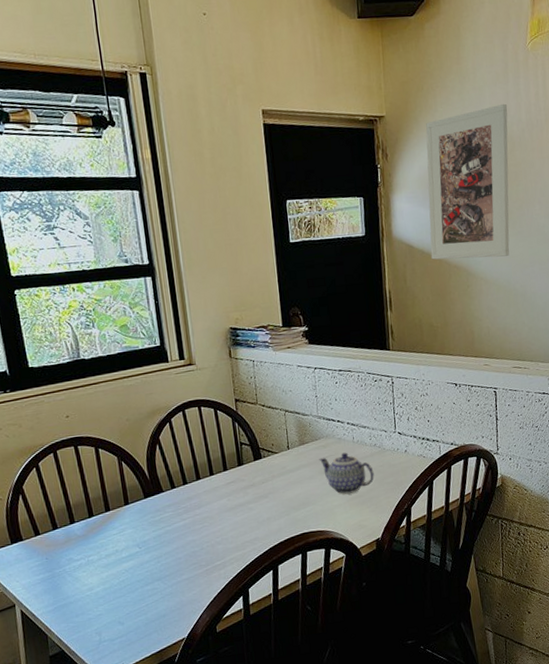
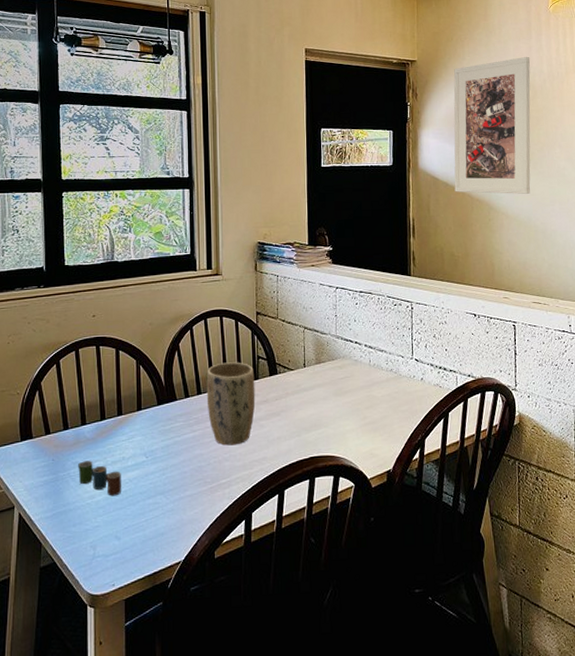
cup: none [72,556,119,587] -> present [78,460,121,496]
plant pot: none [190,450,243,530] -> present [206,362,256,446]
teapot: present [319,452,374,494] -> none [334,375,389,419]

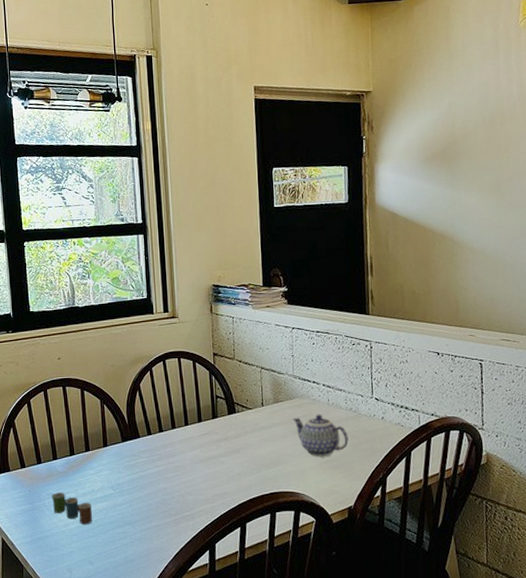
plant pot: present [206,362,256,446] -> none [167,401,215,480]
teapot: none [334,375,389,419] -> present [292,414,349,457]
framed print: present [453,56,531,194] -> none [412,78,499,228]

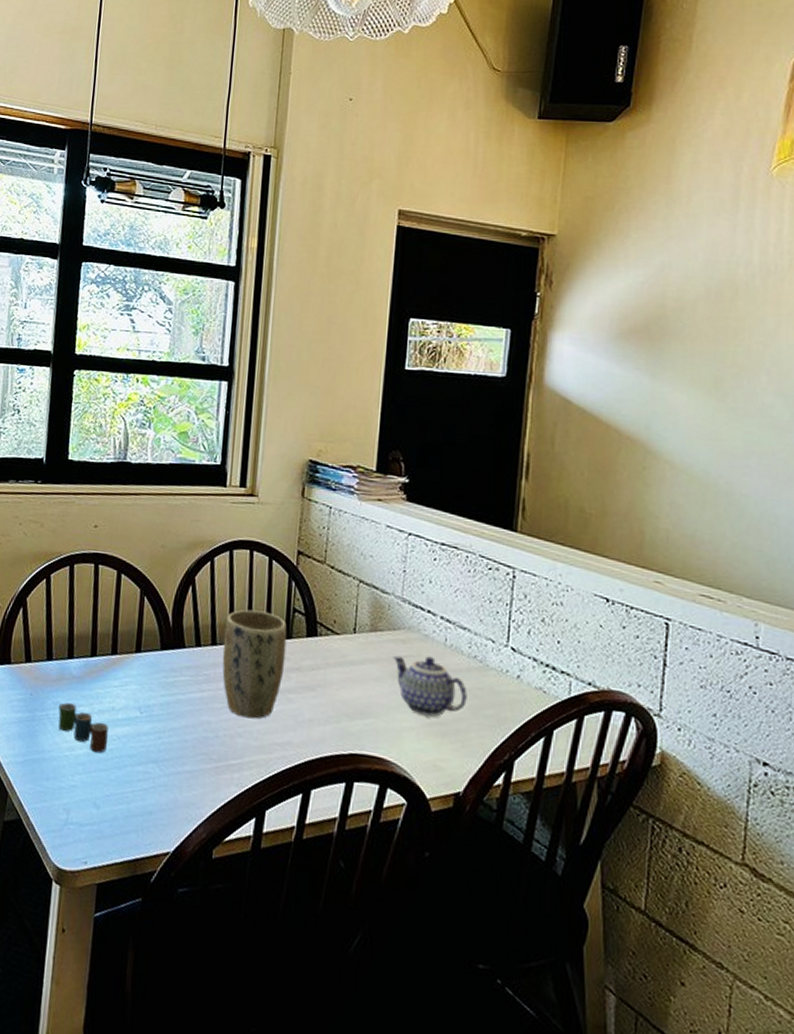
plant pot: none [167,401,215,480] -> present [222,609,287,719]

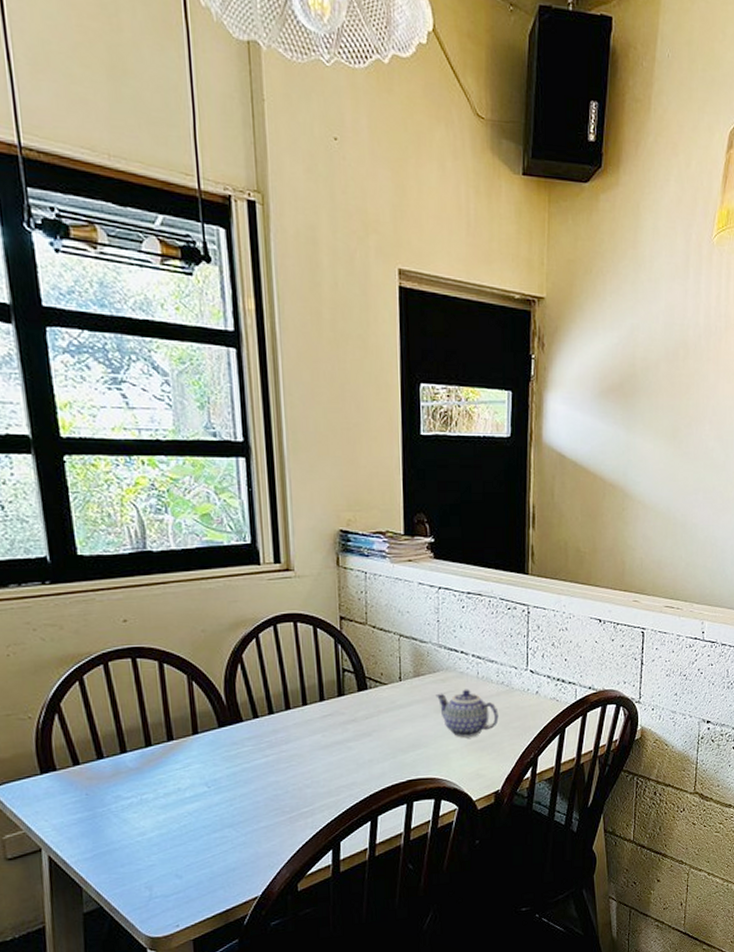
cup: present [58,702,109,754] -> none [120,793,179,832]
plant pot: present [222,609,287,719] -> none [279,676,342,771]

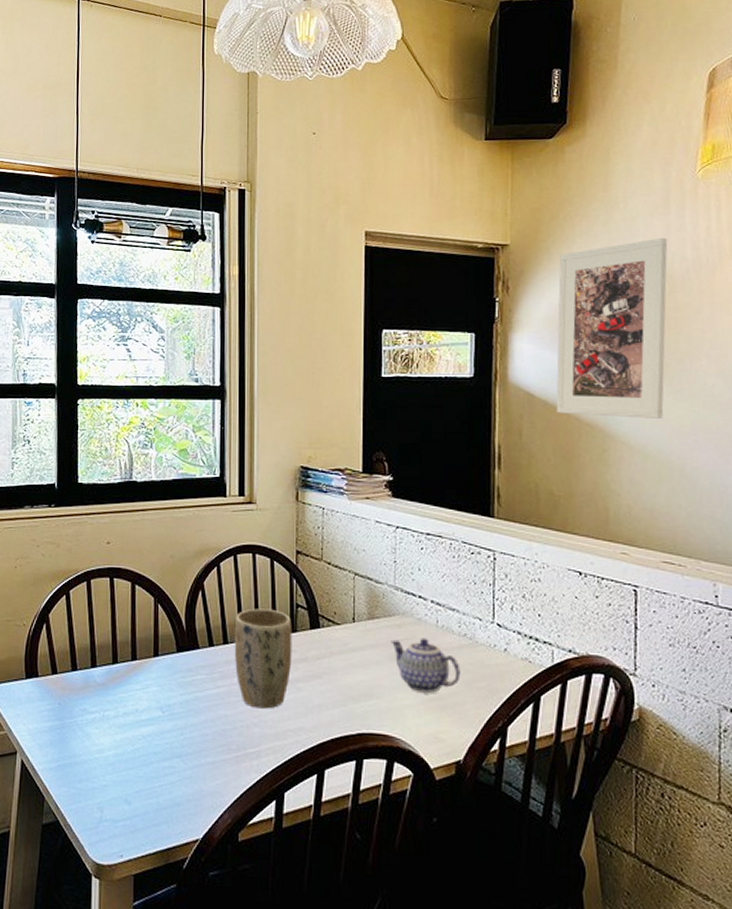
plant pot: none [279,676,342,771] -> present [234,608,292,709]
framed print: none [584,302,685,479] -> present [556,237,668,418]

